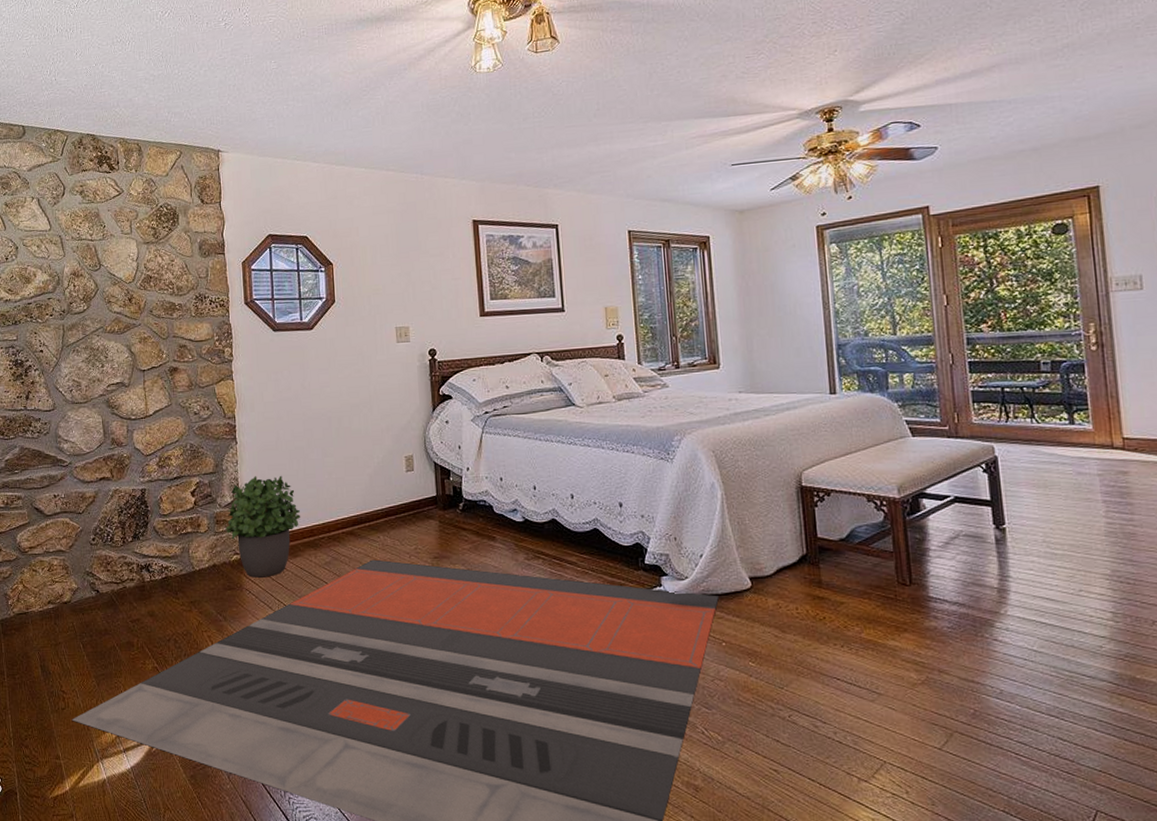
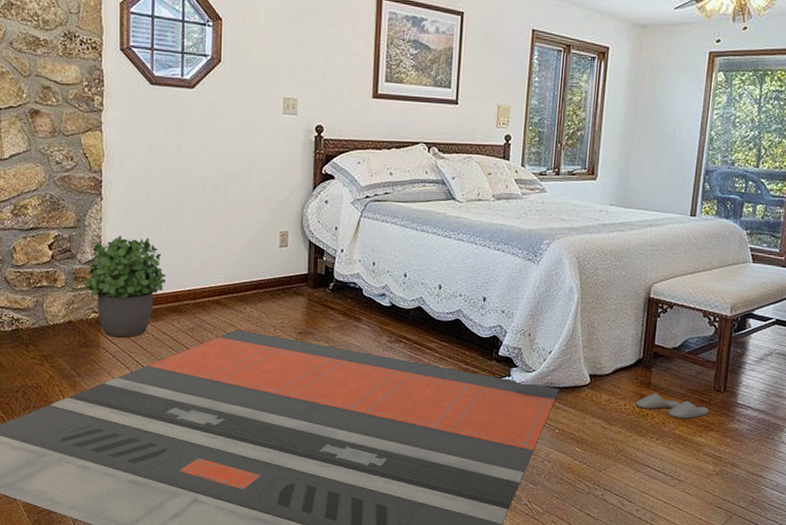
slippers: none [808,592,898,620] -> present [635,393,710,419]

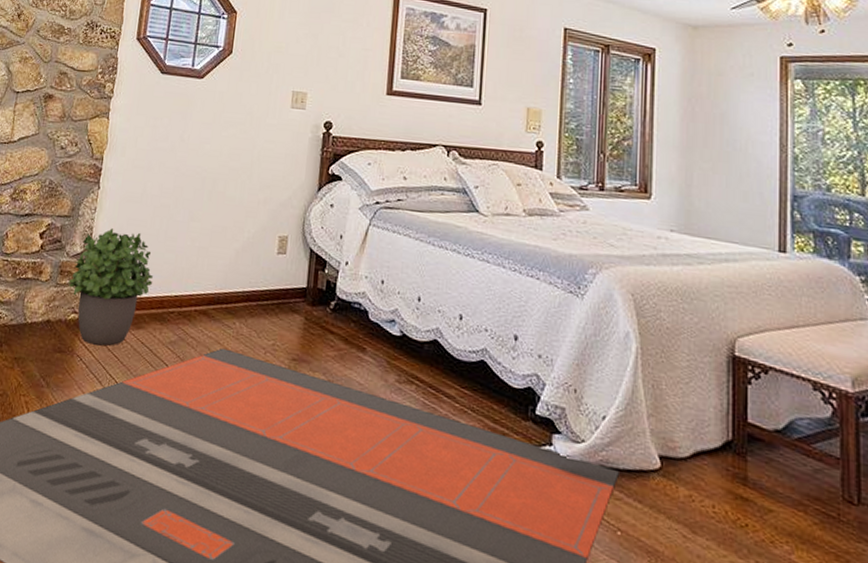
slippers: present [635,393,710,419] -> none [728,493,840,541]

